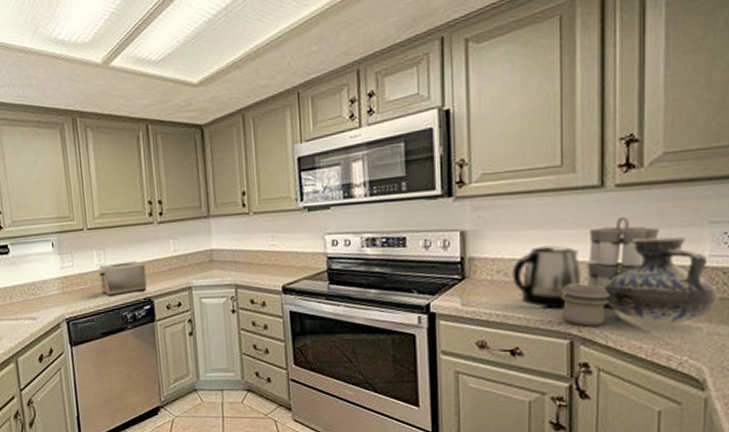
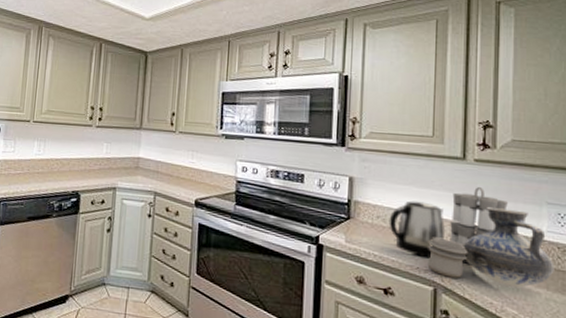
toaster: present [98,261,147,297] -> none [35,155,79,186]

